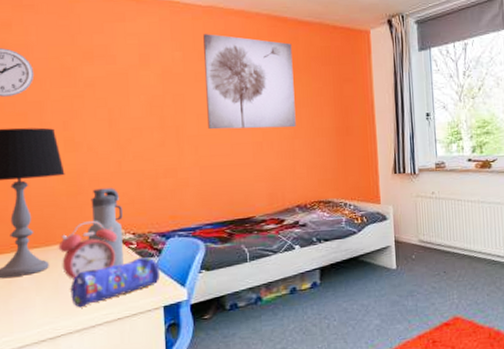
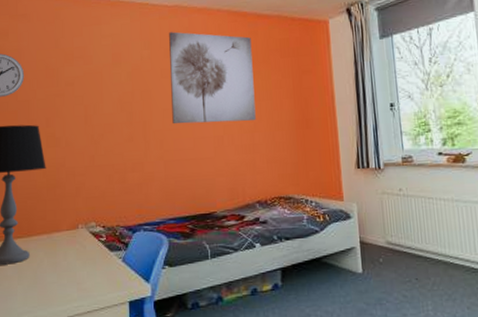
alarm clock: present [58,221,117,292] -> none [38,213,88,283]
pencil case: present [70,257,161,308] -> none [47,250,127,299]
water bottle: present [88,188,124,267] -> none [64,181,94,259]

